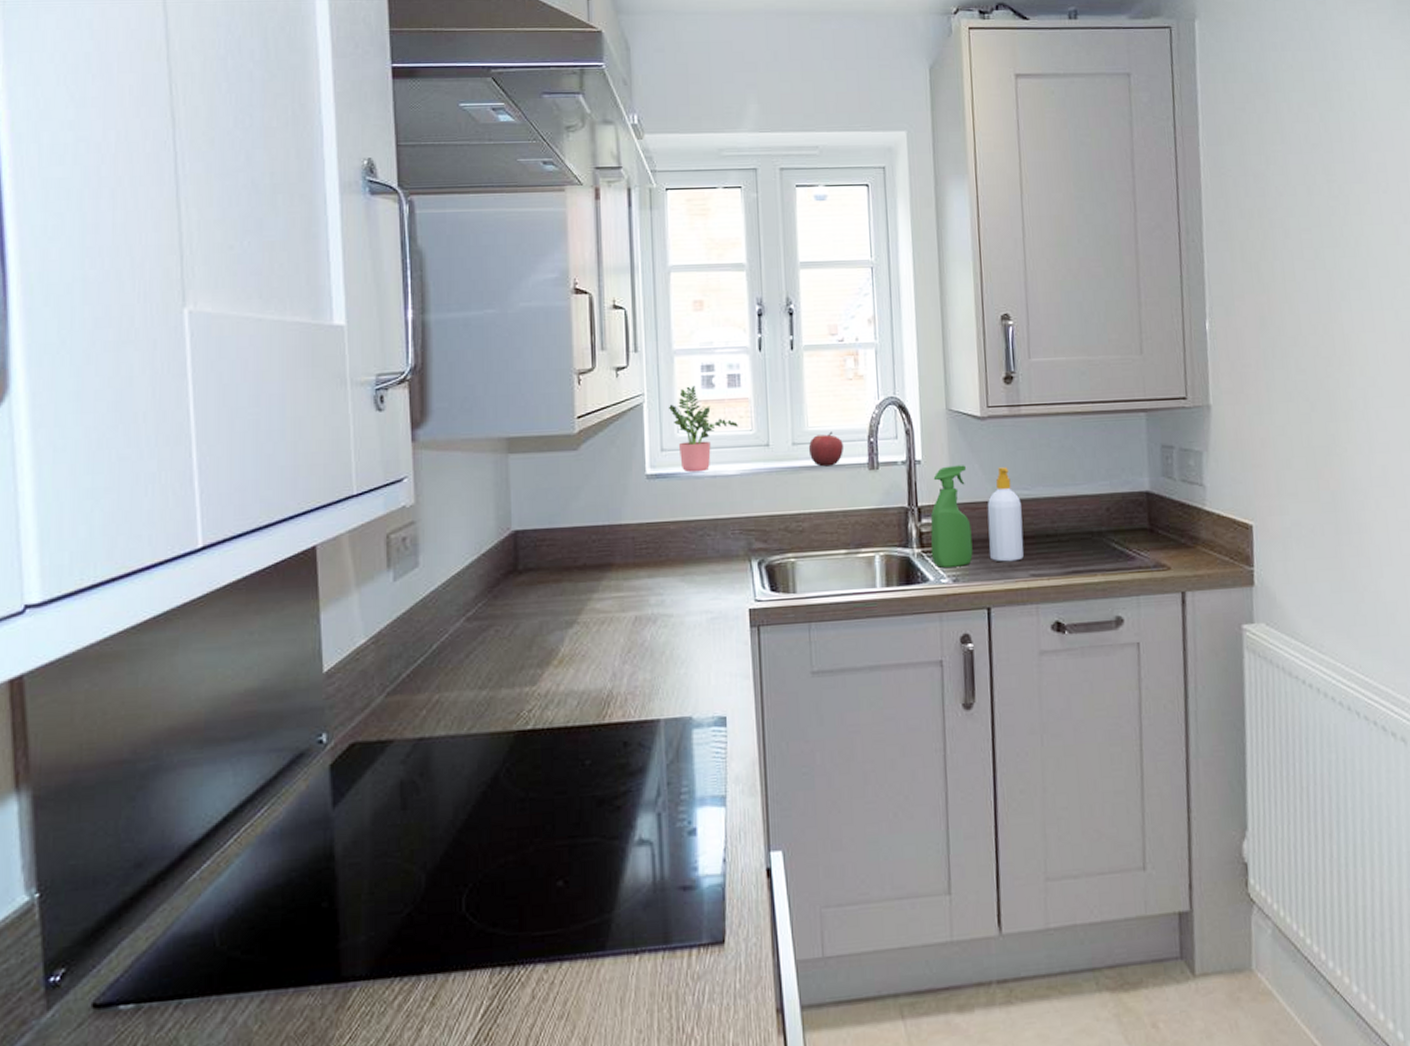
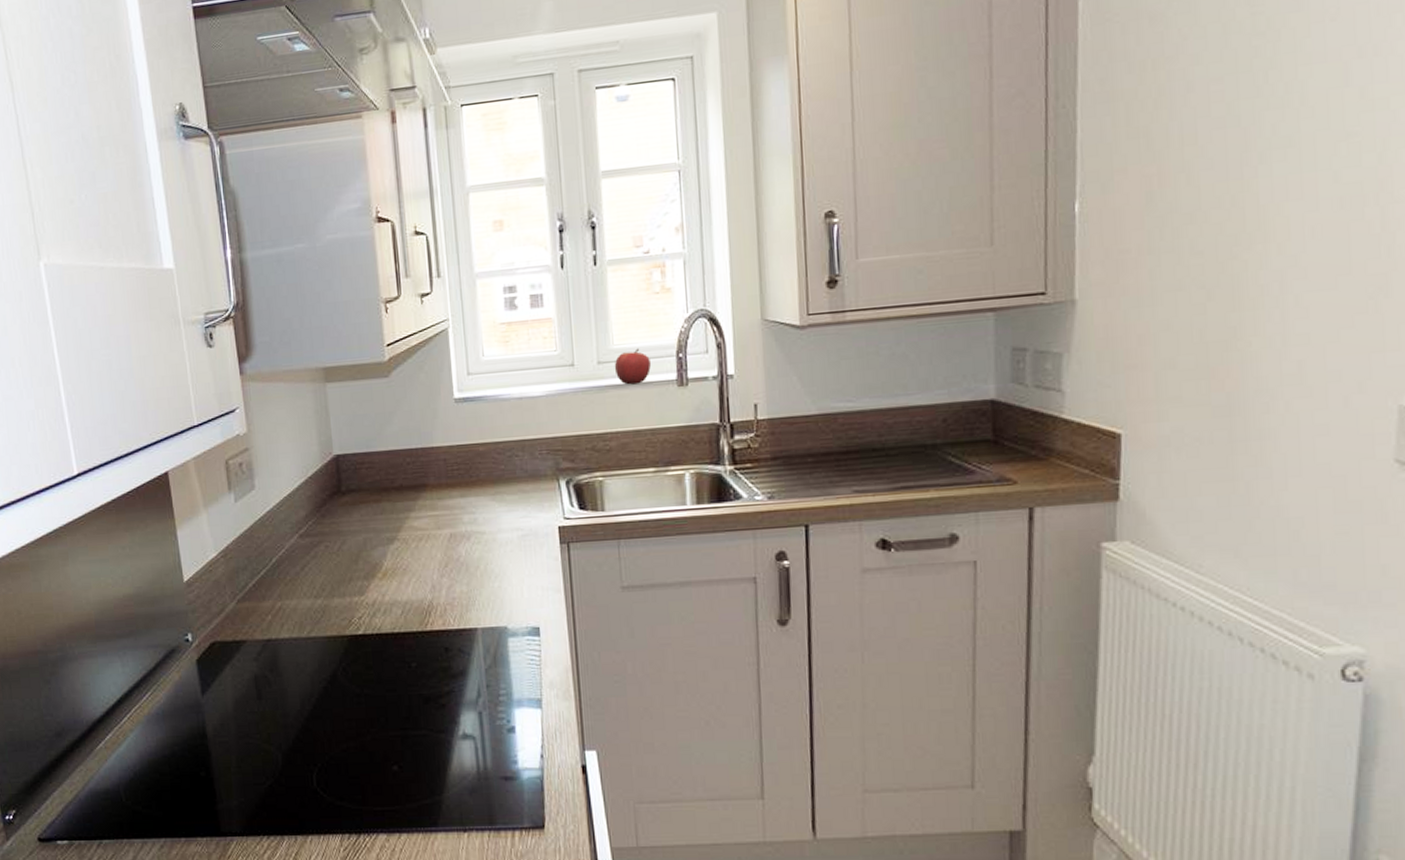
potted plant: present [669,386,738,473] -> none [473,308,542,395]
spray bottle: present [930,465,973,568] -> none [743,378,790,485]
soap bottle: present [987,467,1024,562] -> none [806,378,847,478]

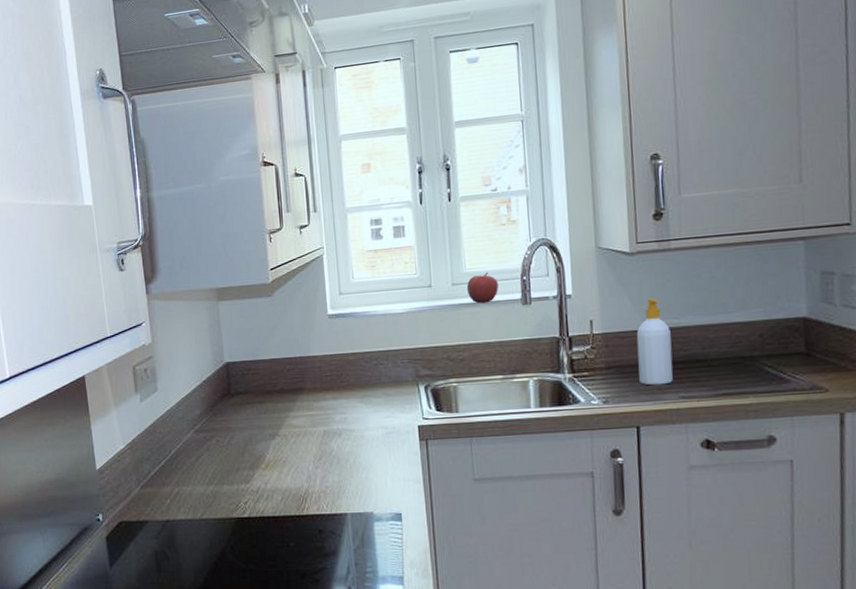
soap bottle: none [806,378,847,478] -> present [636,298,673,386]

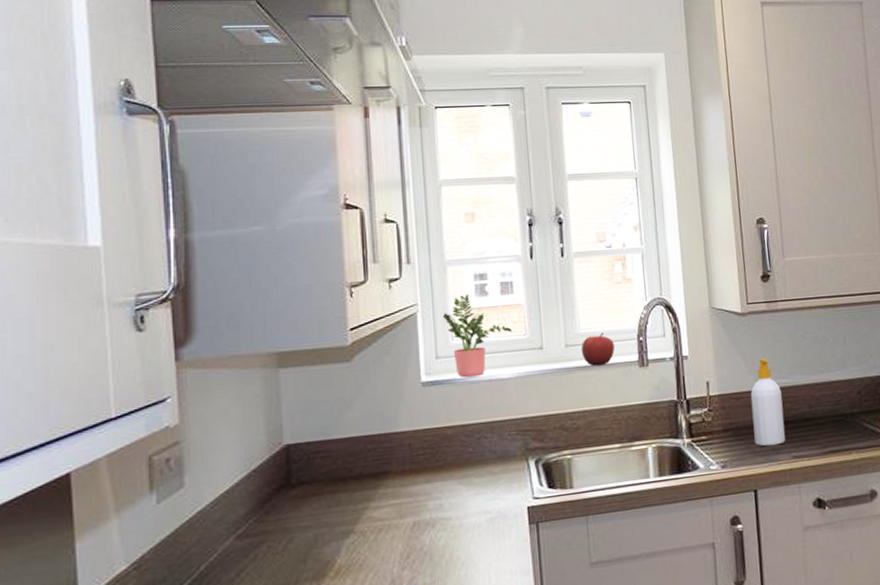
potted plant: none [345,238,404,312] -> present [443,294,512,378]

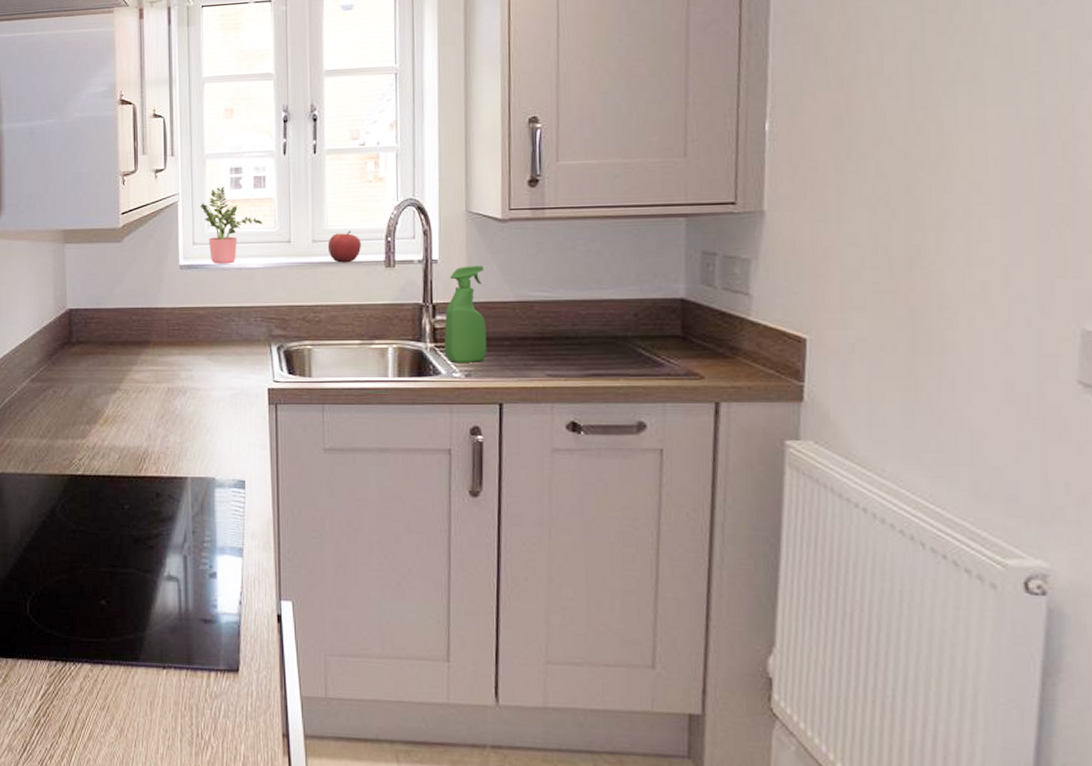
spray bottle: none [698,358,739,455] -> present [444,265,487,362]
soap bottle: present [750,358,785,447] -> none [503,269,541,361]

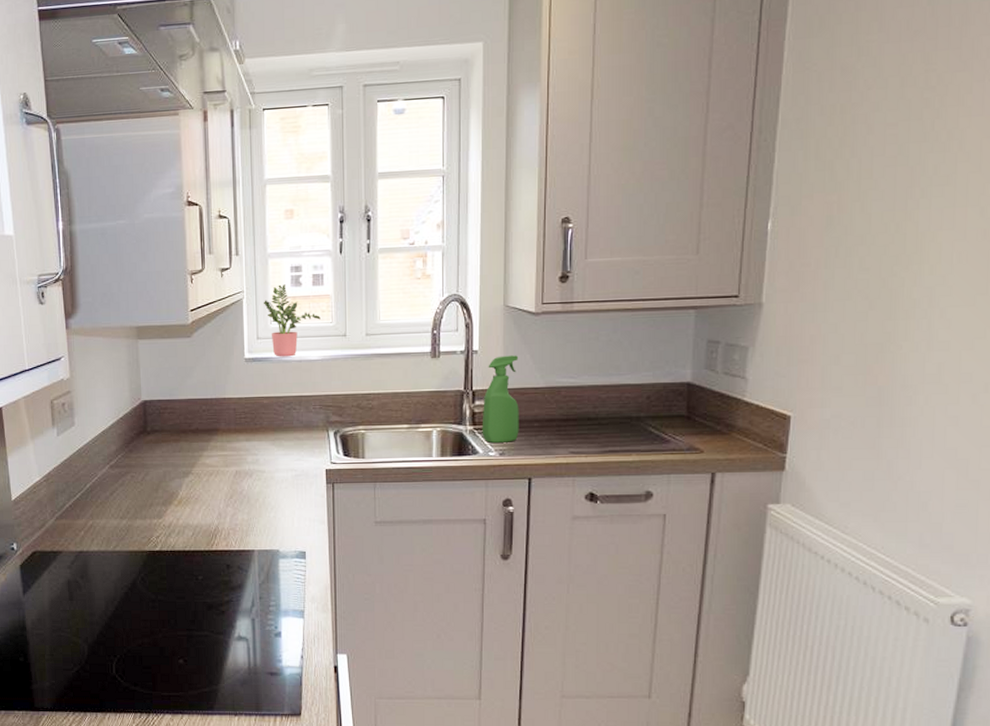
fruit: present [327,230,362,263] -> none [379,324,411,355]

